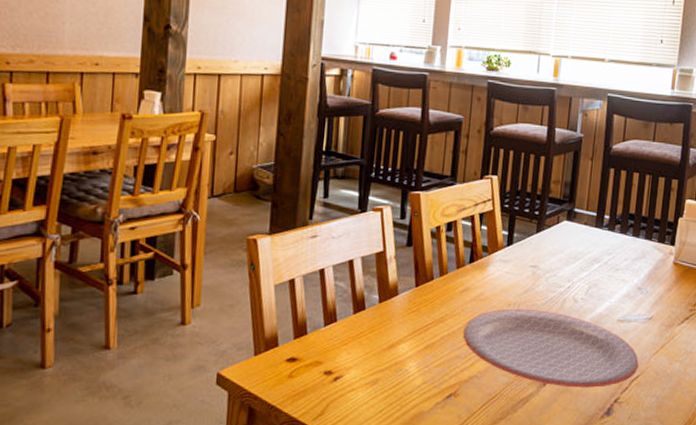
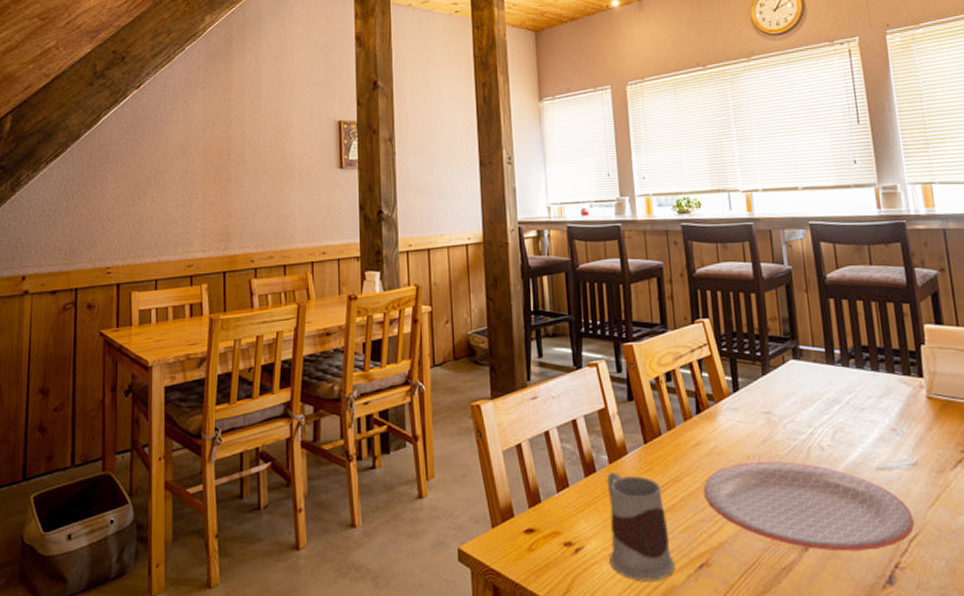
mug: none [366,311,426,407] -> present [606,472,675,581]

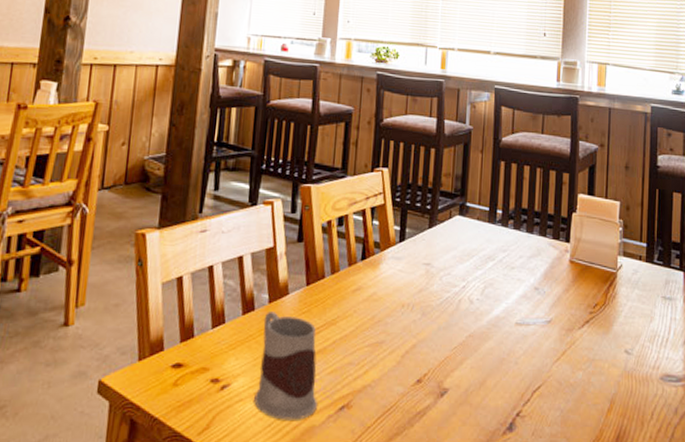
plate: present [703,460,915,552] -> none [356,309,540,399]

